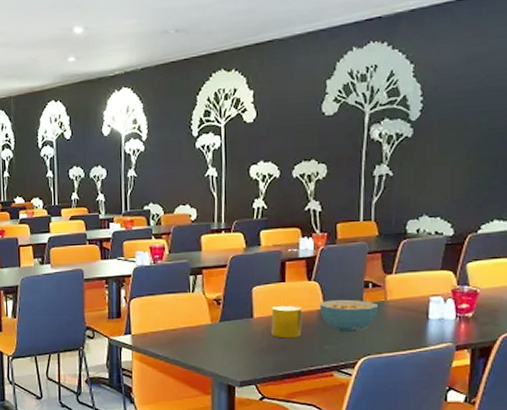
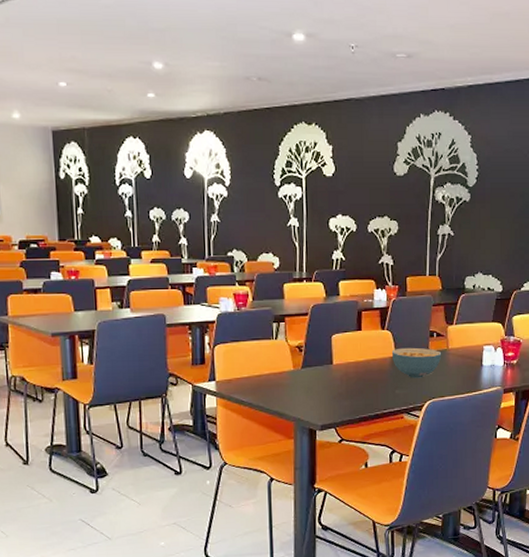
cup: present [271,305,302,339] -> none [349,352,377,384]

